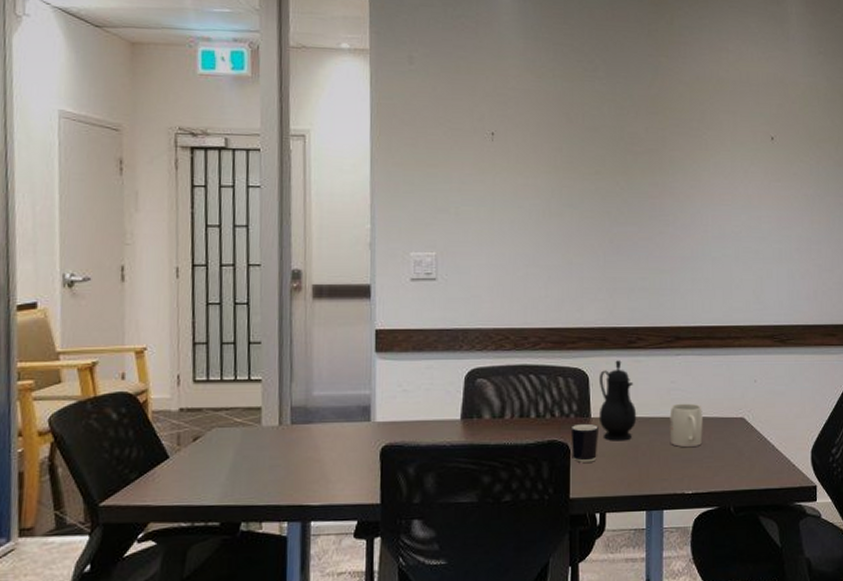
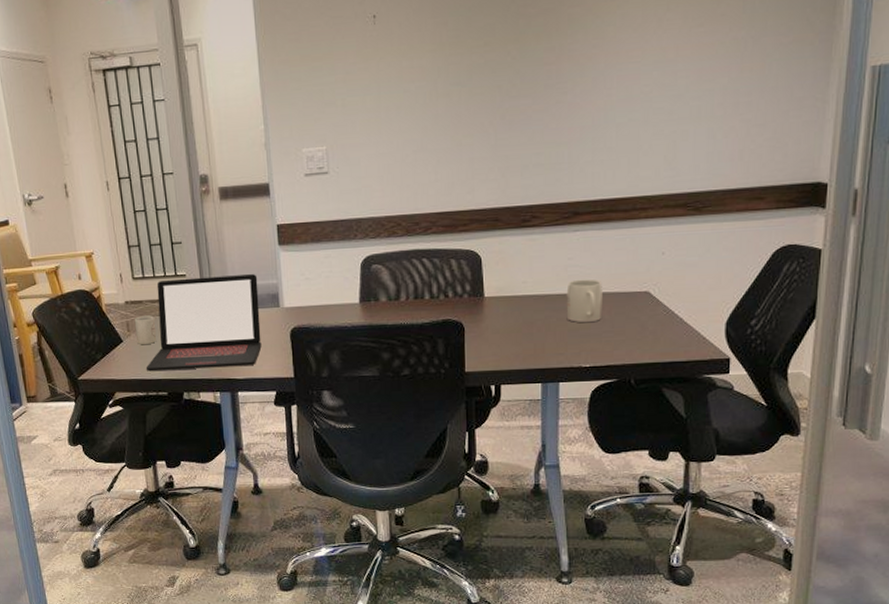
mug: none [187,426,216,463] -> present [134,315,157,345]
laptop: none [195,383,348,496] -> present [146,274,262,372]
mug: present [570,423,598,463] -> none [464,302,492,339]
coffeepot: present [598,360,637,441] -> none [491,240,532,319]

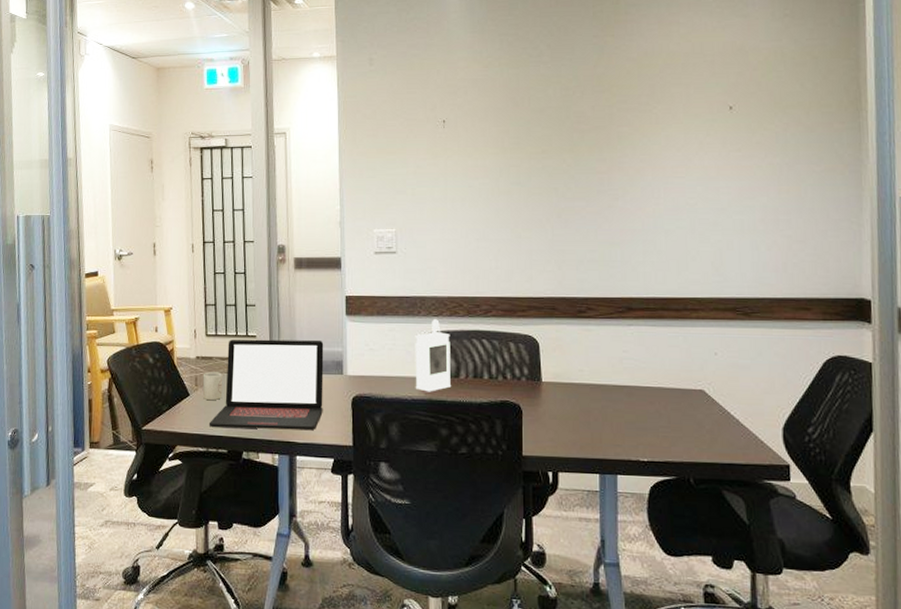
tissue box: none [352,241,392,318] -> present [415,319,452,392]
mug: present [566,279,603,323] -> none [622,372,659,416]

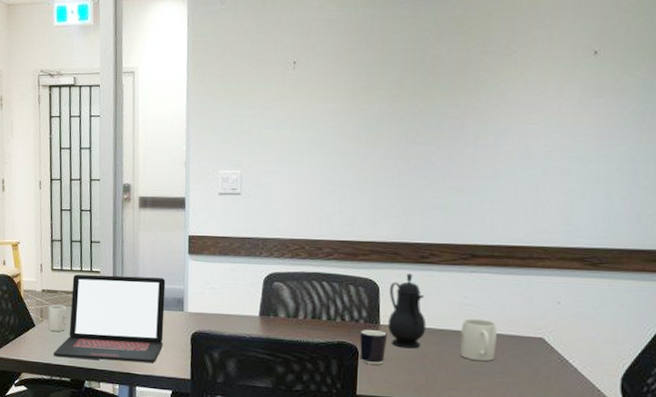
tissue box: present [415,319,452,392] -> none [253,260,291,331]
mug: none [522,386,550,423] -> present [359,329,387,365]
coffeepot: none [549,329,588,406] -> present [387,273,427,349]
mug: none [622,372,659,416] -> present [459,318,497,362]

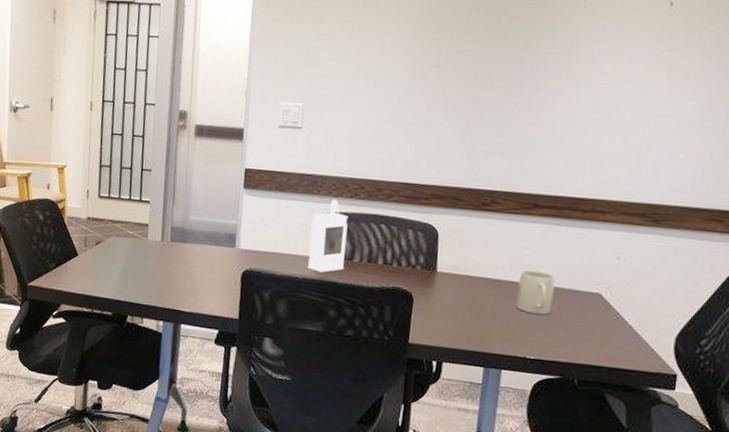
mug: present [47,304,67,332] -> none [91,233,113,263]
laptop: present [53,274,166,363] -> none [95,203,219,300]
tissue box: none [253,260,291,331] -> present [307,199,349,273]
mug: present [359,329,387,365] -> none [415,275,444,313]
coffeepot: present [387,273,427,349] -> none [444,220,484,298]

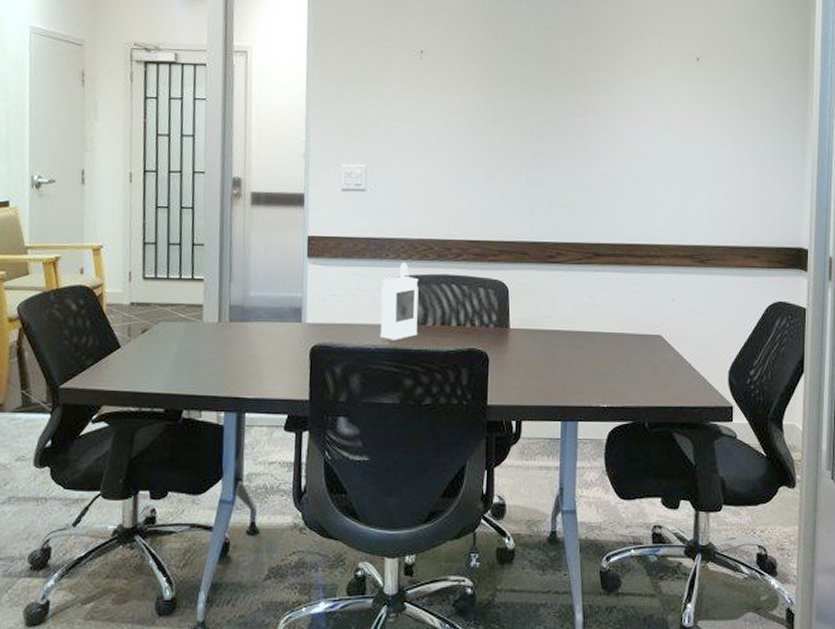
mug: present [516,269,555,315] -> none [586,318,620,362]

